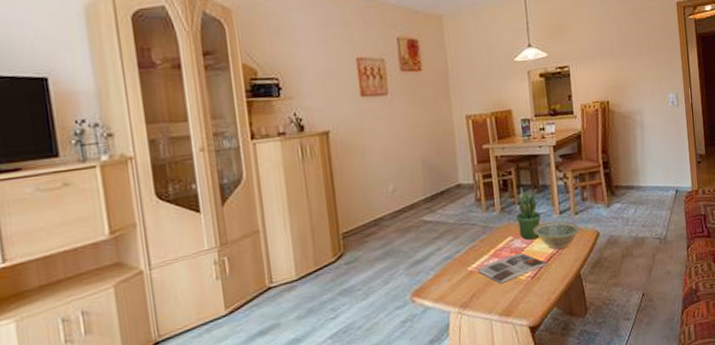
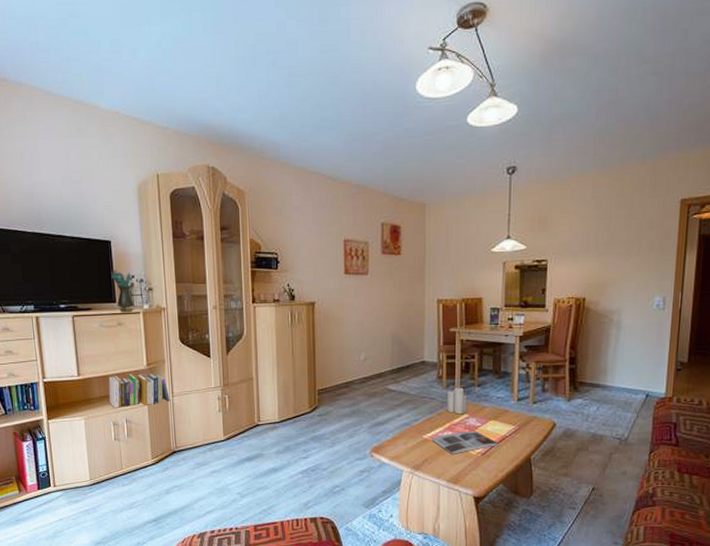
vase: none [48,114,88,170] -> present [110,269,135,313]
books: none [52,248,103,300] -> present [108,374,141,409]
books: none [95,244,146,288] -> present [136,374,170,405]
candle: none [488,207,512,239] -> present [446,386,468,415]
planter: present [515,187,541,240] -> none [473,372,498,420]
bowl: present [533,221,581,250] -> none [489,406,537,433]

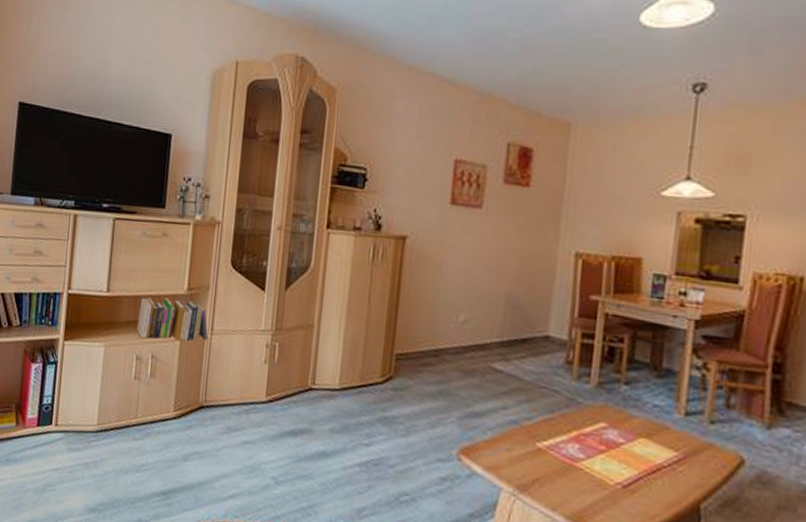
vase: present [110,269,135,313] -> none [165,167,188,223]
magazine: present [431,431,500,454] -> none [548,446,653,479]
candle: present [446,386,468,415] -> none [574,380,607,422]

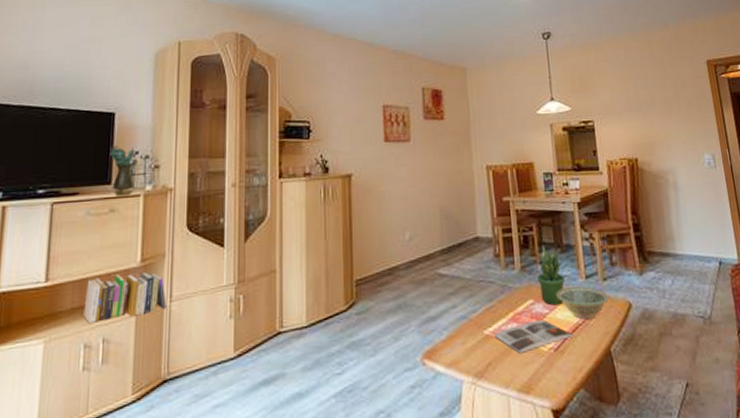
vase: none [165,167,188,223] -> present [109,145,135,197]
magazine: none [548,446,653,479] -> present [494,320,574,353]
planter: none [616,363,657,438] -> present [537,246,565,306]
bowl: none [639,419,714,465] -> present [556,286,610,320]

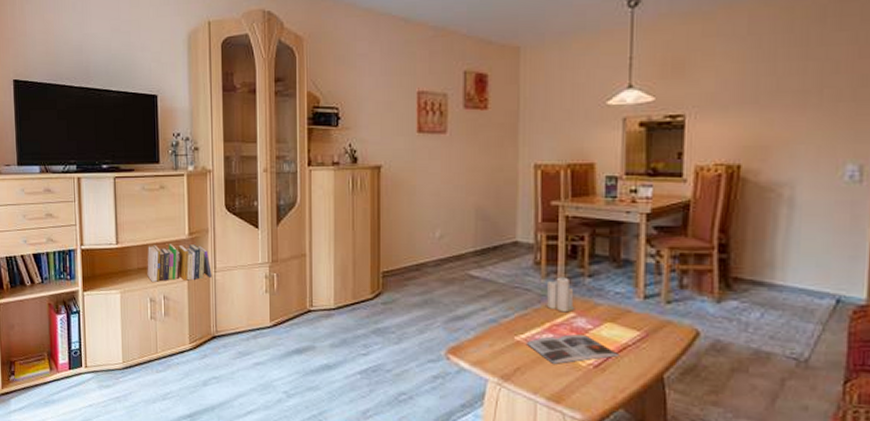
vase: present [109,145,135,197] -> none [155,126,179,175]
candle: none [507,265,533,301] -> present [546,276,575,313]
planter: present [537,246,565,306] -> none [582,258,617,322]
bowl: present [556,286,610,320] -> none [604,304,672,342]

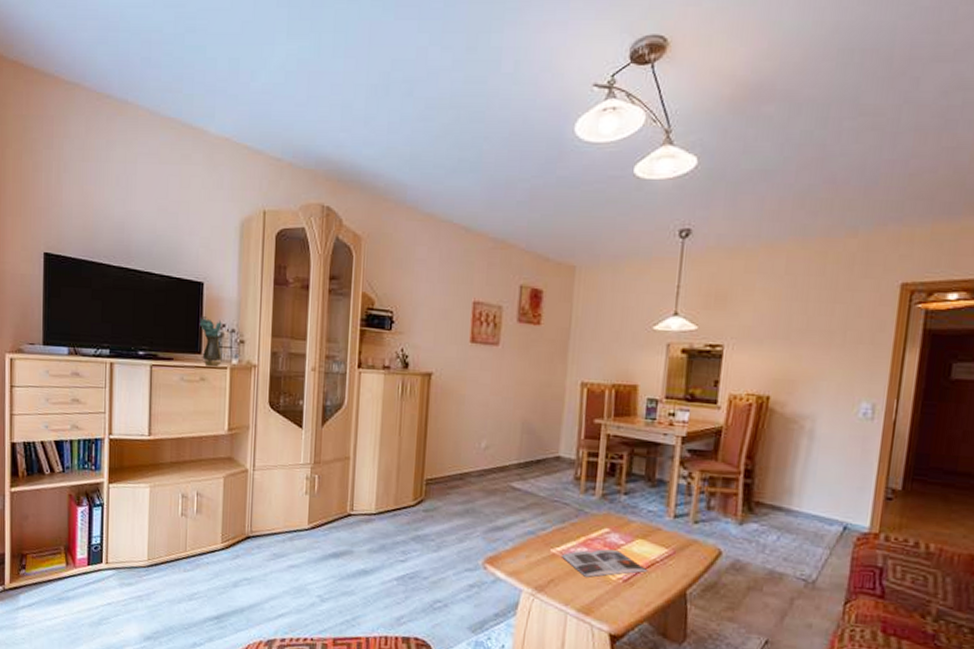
books: present [147,244,181,283] -> none [180,438,218,478]
vase: none [155,126,179,175] -> present [199,315,222,368]
books: present [177,244,212,281] -> none [214,440,250,478]
candle: present [546,276,575,313] -> none [582,492,610,528]

